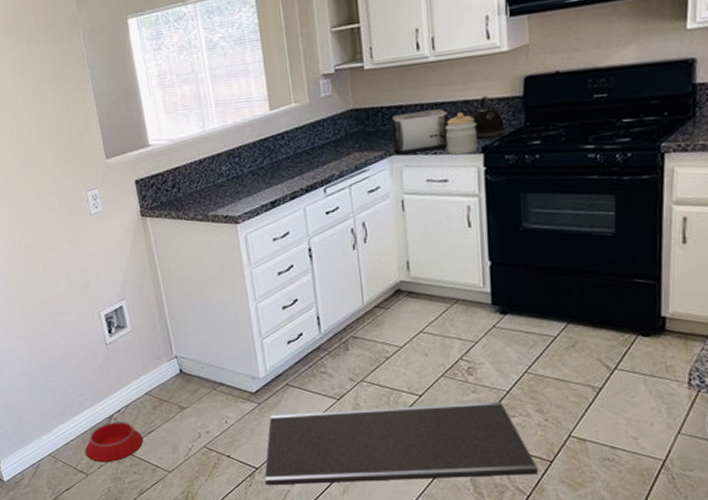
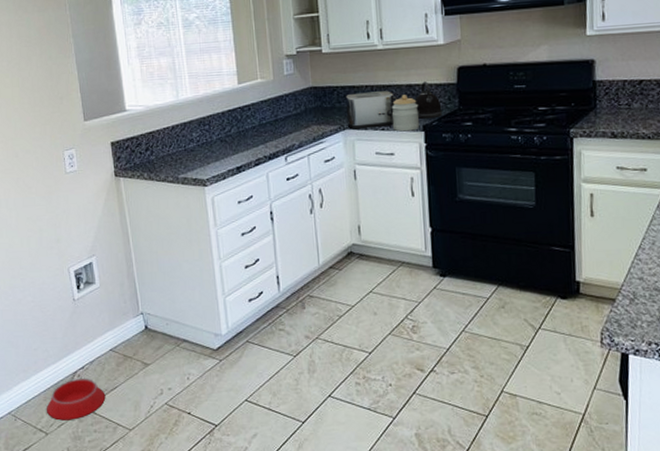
door mat: present [265,401,539,486] -> none [224,358,476,443]

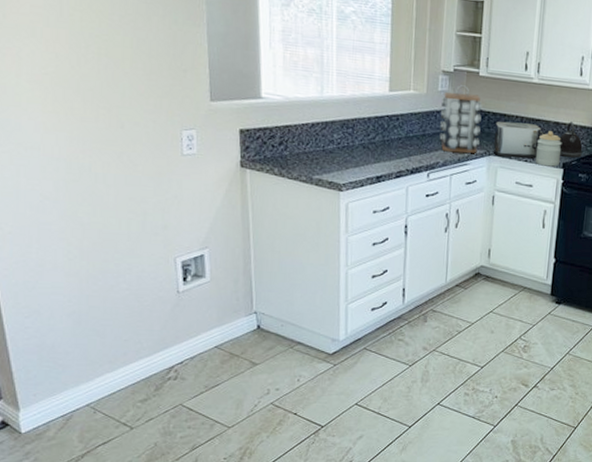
pet bowl: present [47,377,106,421] -> none [134,373,205,415]
spice rack: none [289,65,332,133] -> present [439,85,482,154]

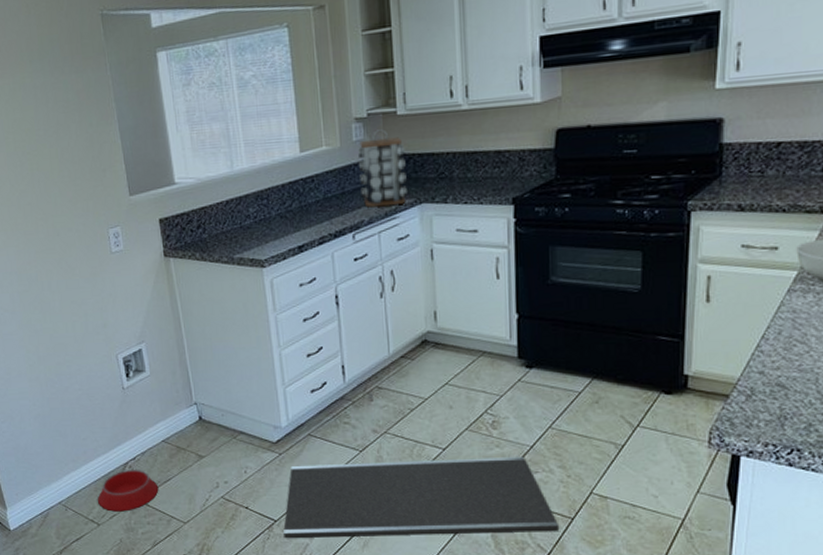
pet bowl: none [134,373,205,415] -> present [98,469,159,512]
door mat: none [329,375,565,443] -> present [283,456,560,539]
toaster: present [493,121,544,160] -> none [423,158,483,203]
jar: present [535,131,562,167] -> none [475,162,509,206]
kettle: present [559,122,583,158] -> none [503,147,536,190]

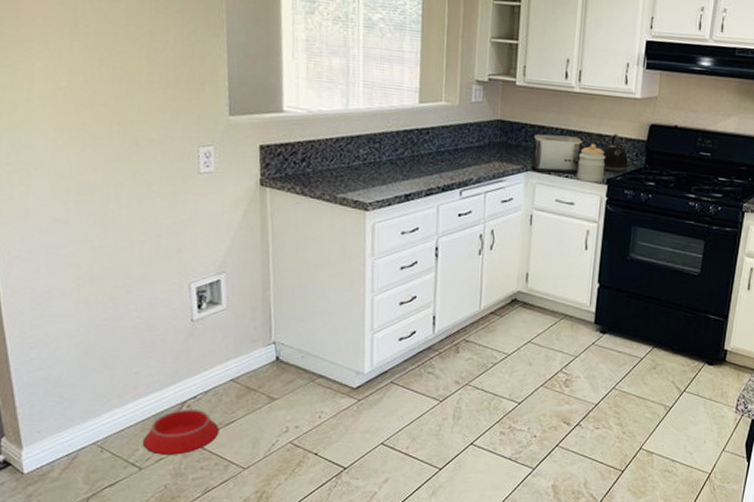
door mat: present [283,456,560,539] -> none [352,412,611,487]
spice rack: present [358,129,407,208] -> none [472,95,519,169]
toaster: none [423,158,483,203] -> present [531,134,586,176]
jar: none [475,162,509,206] -> present [576,144,606,183]
kettle: none [503,147,536,190] -> present [602,134,629,173]

